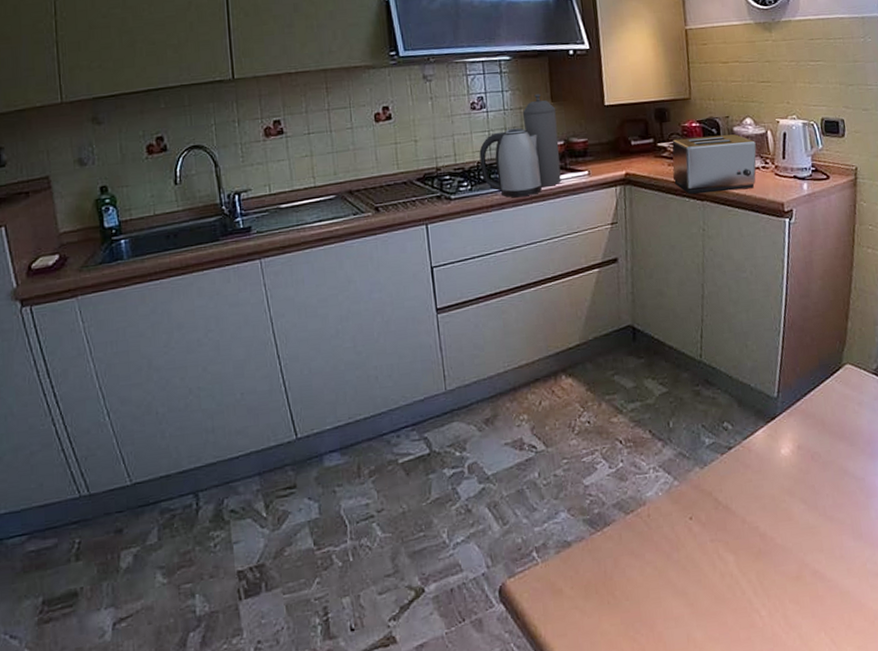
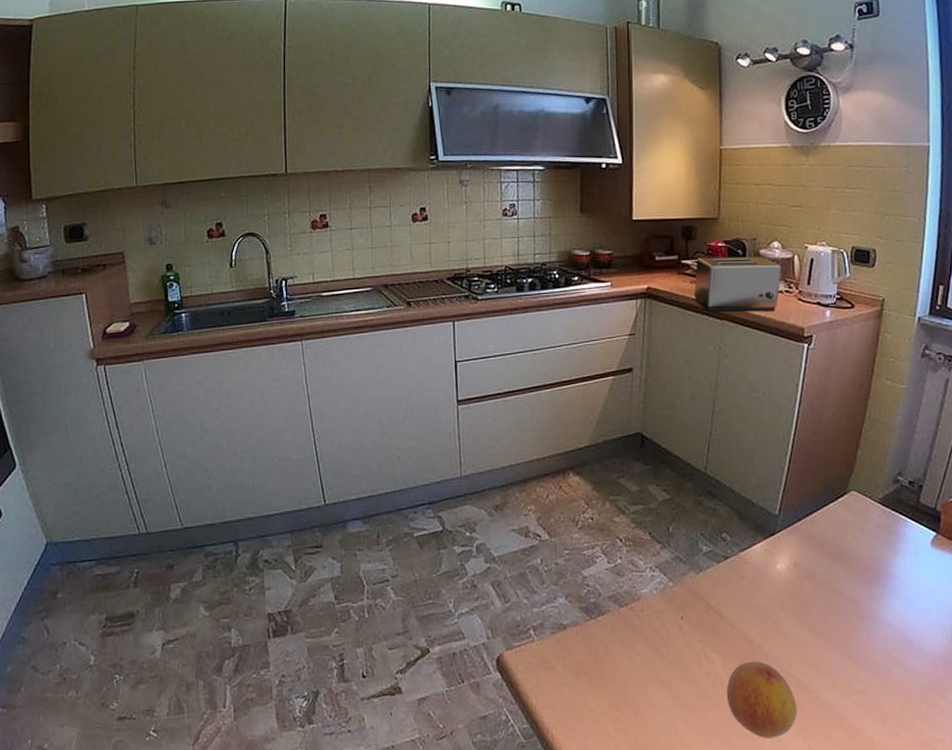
kettle: present [479,127,542,197] -> none [508,236,566,302]
canister: present [522,93,562,187] -> none [551,204,585,295]
fruit: none [742,554,817,638] -> present [726,661,798,738]

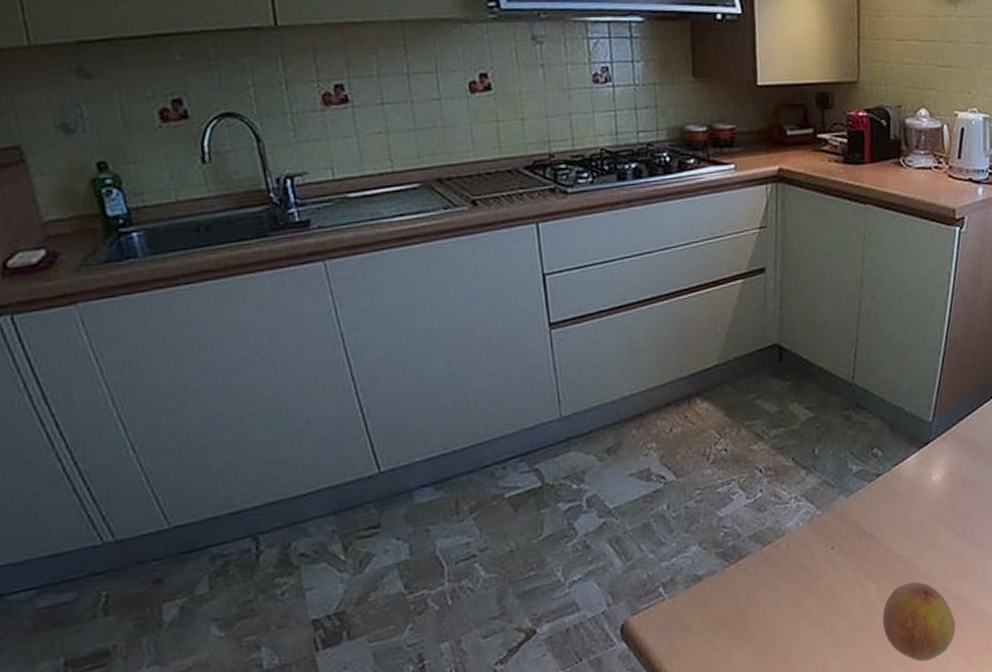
toaster: present [693,256,781,313] -> none [832,127,930,197]

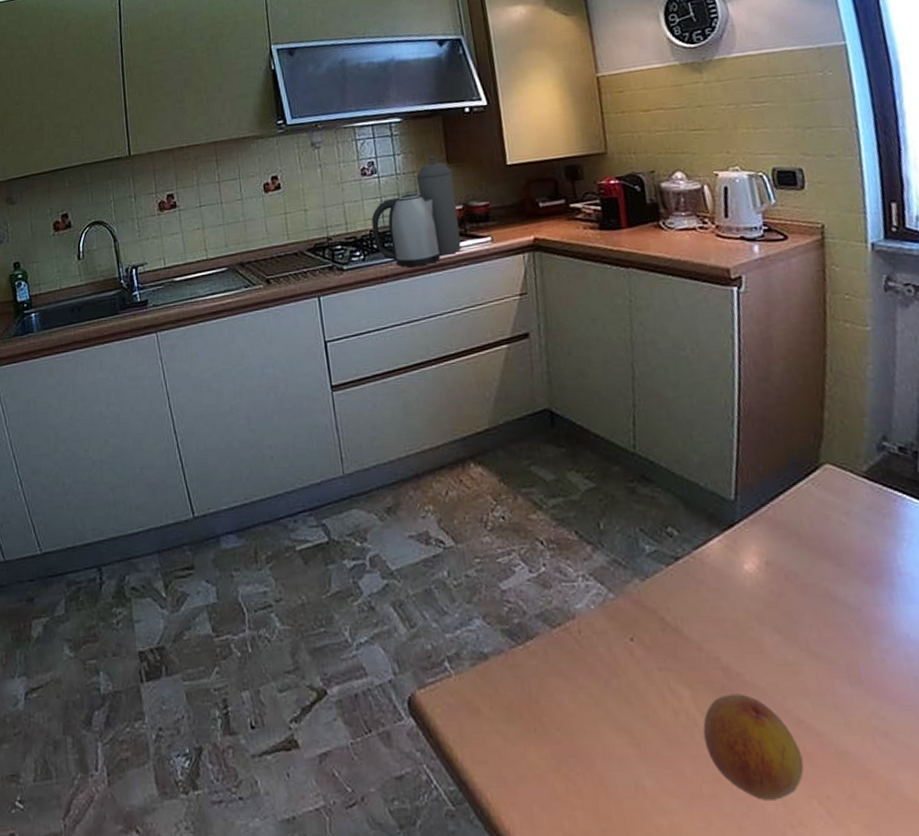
kettle: none [603,108,680,193] -> present [371,192,441,267]
canister: none [657,66,703,182] -> present [416,155,462,256]

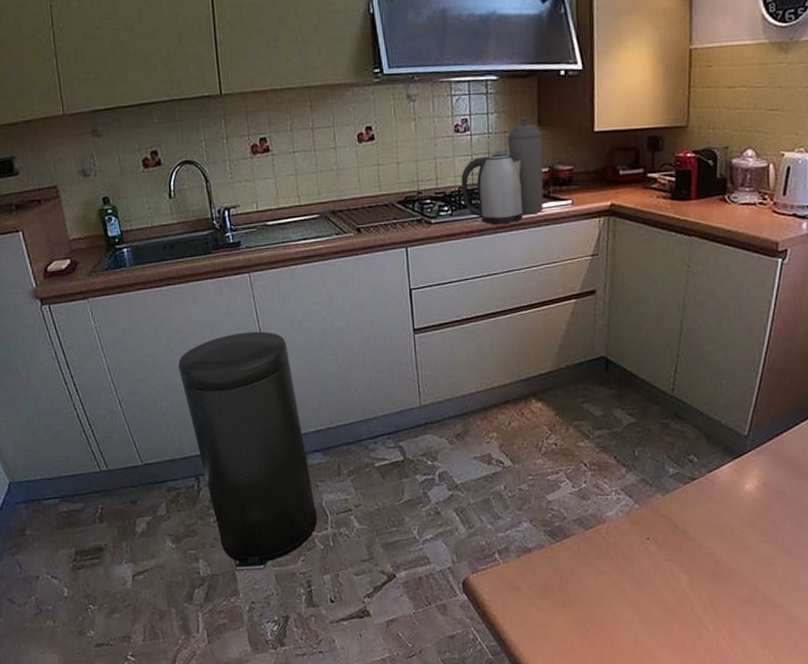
pedal bin: none [82,395,233,687] -> present [178,331,318,571]
fruit: present [702,693,804,800] -> none [692,578,764,650]

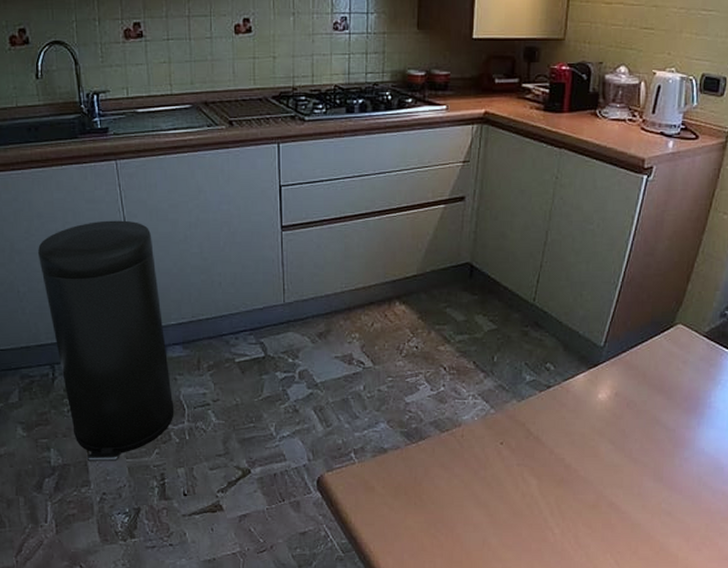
kettle: present [461,152,524,224] -> none [337,53,399,124]
canister: present [507,117,544,215] -> none [385,19,421,118]

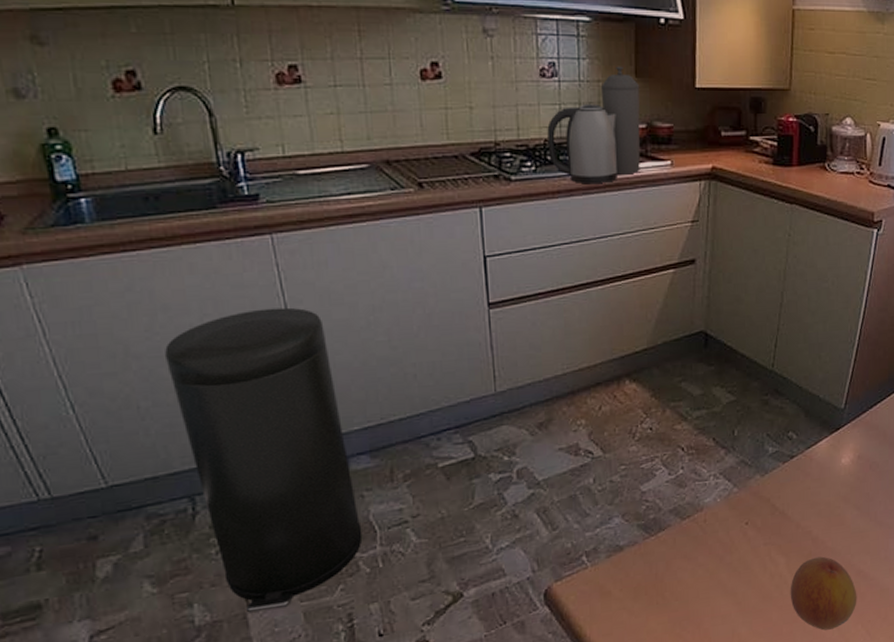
kettle: none [337,53,399,124] -> present [547,103,618,183]
canister: none [385,19,421,118] -> present [600,66,641,175]
fruit: none [540,484,608,554] -> present [790,556,857,631]

